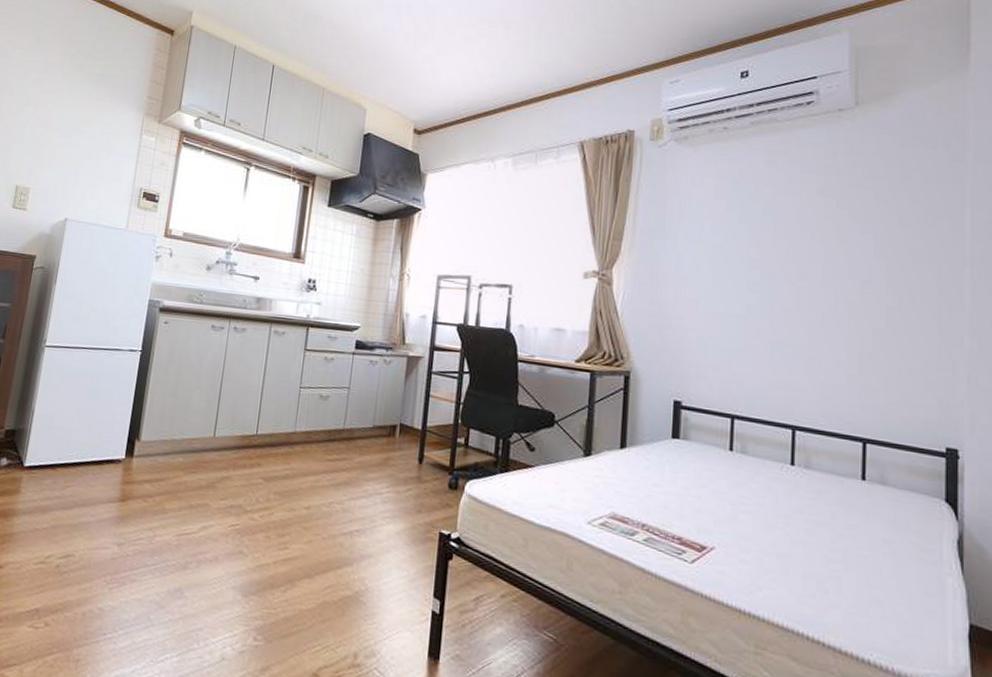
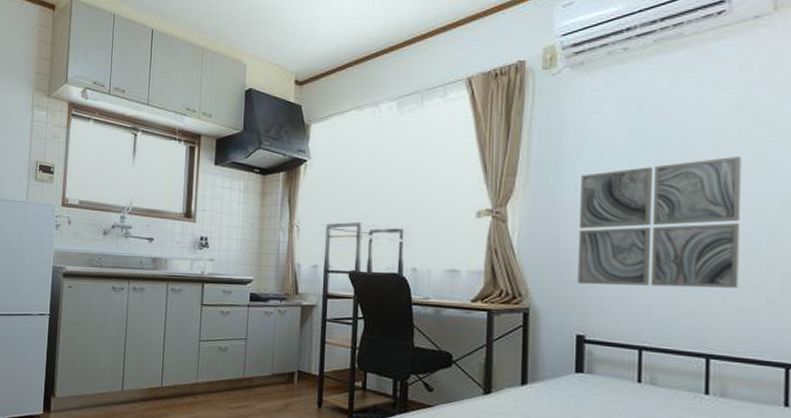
wall art: none [676,236,826,363] -> present [577,155,742,288]

